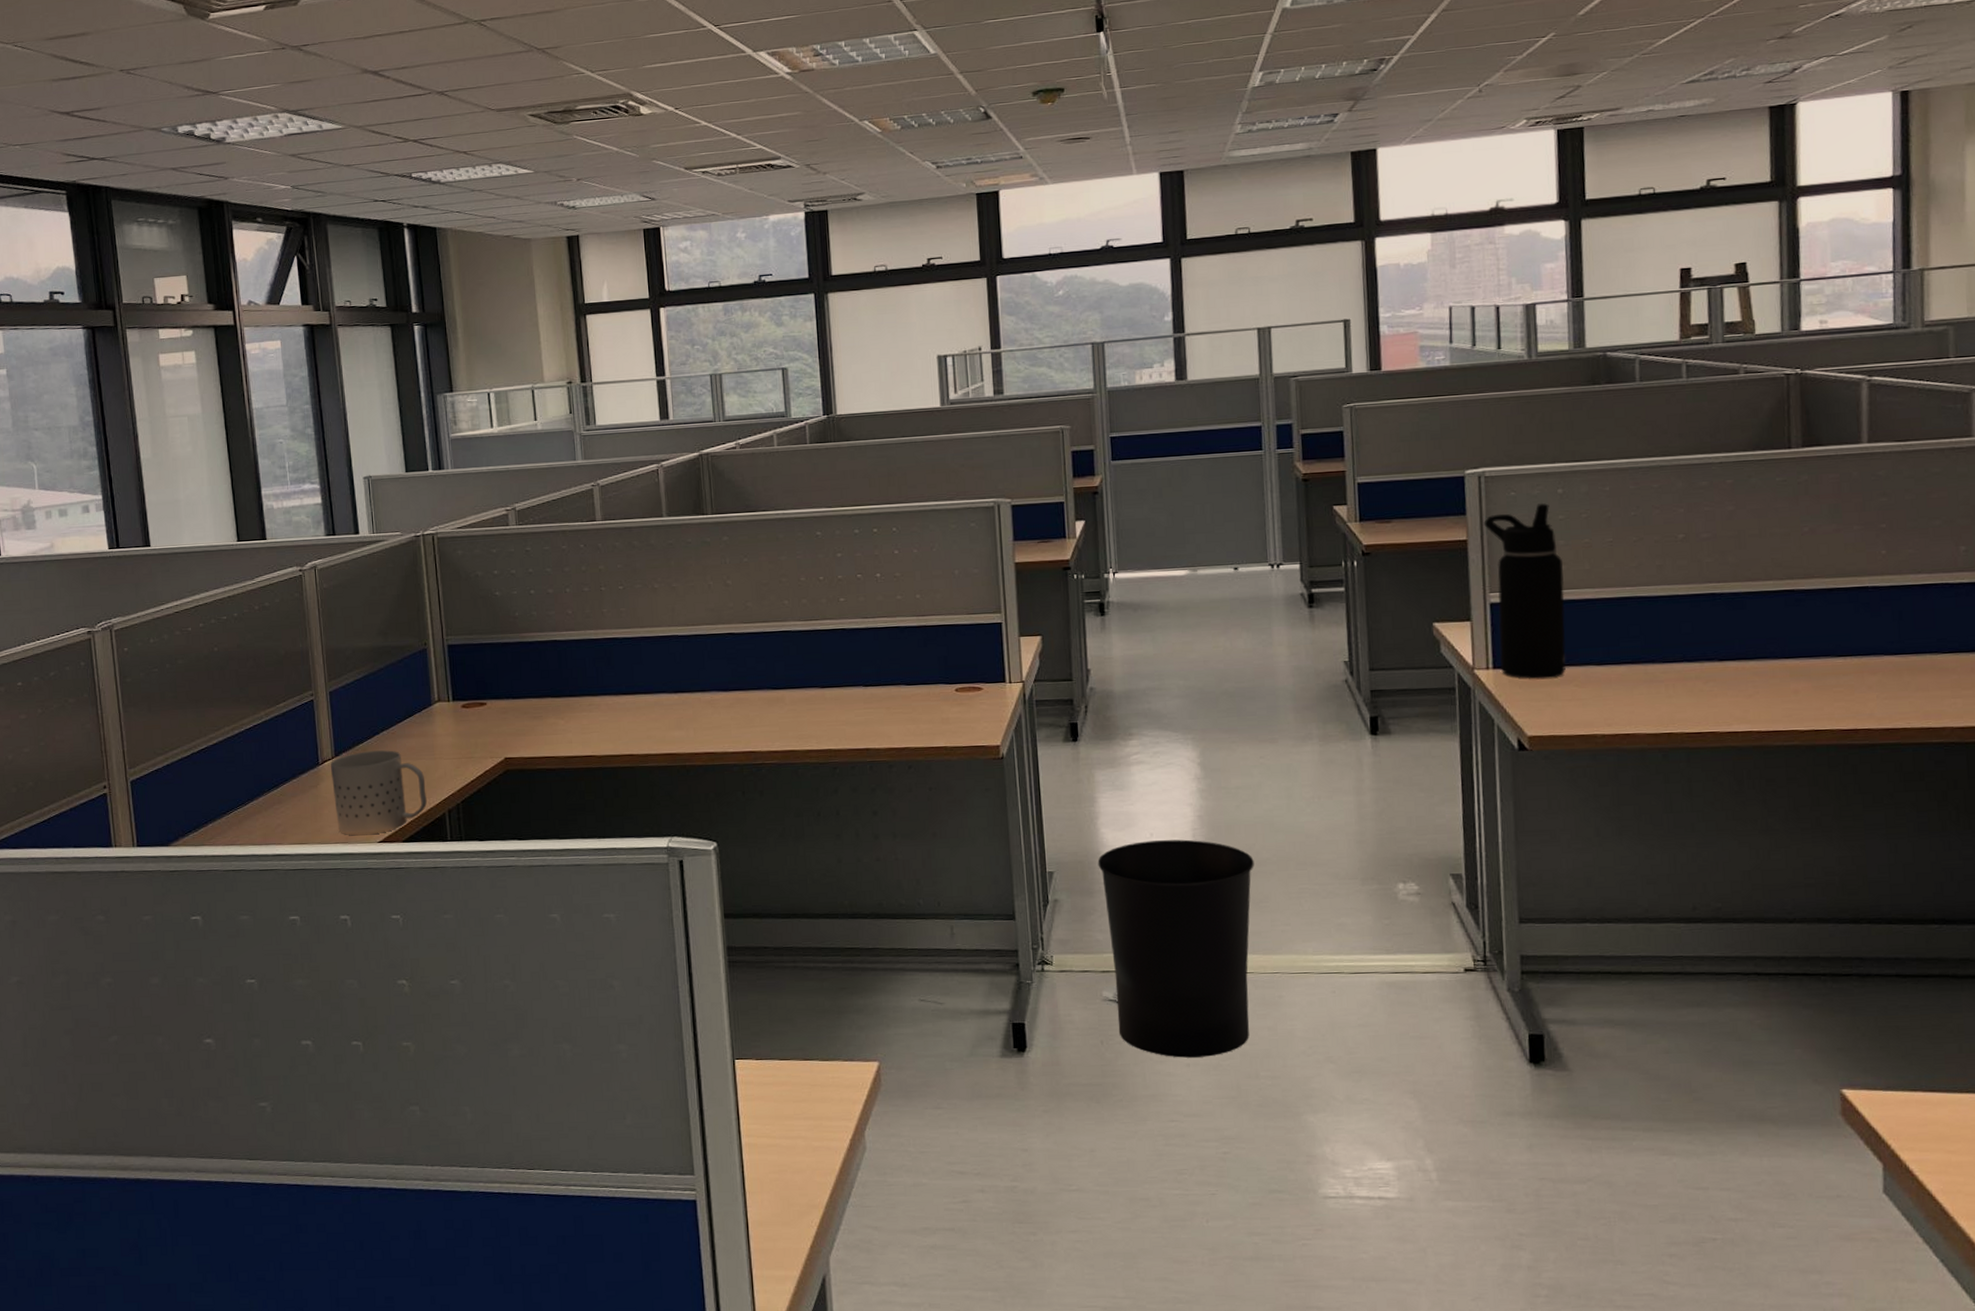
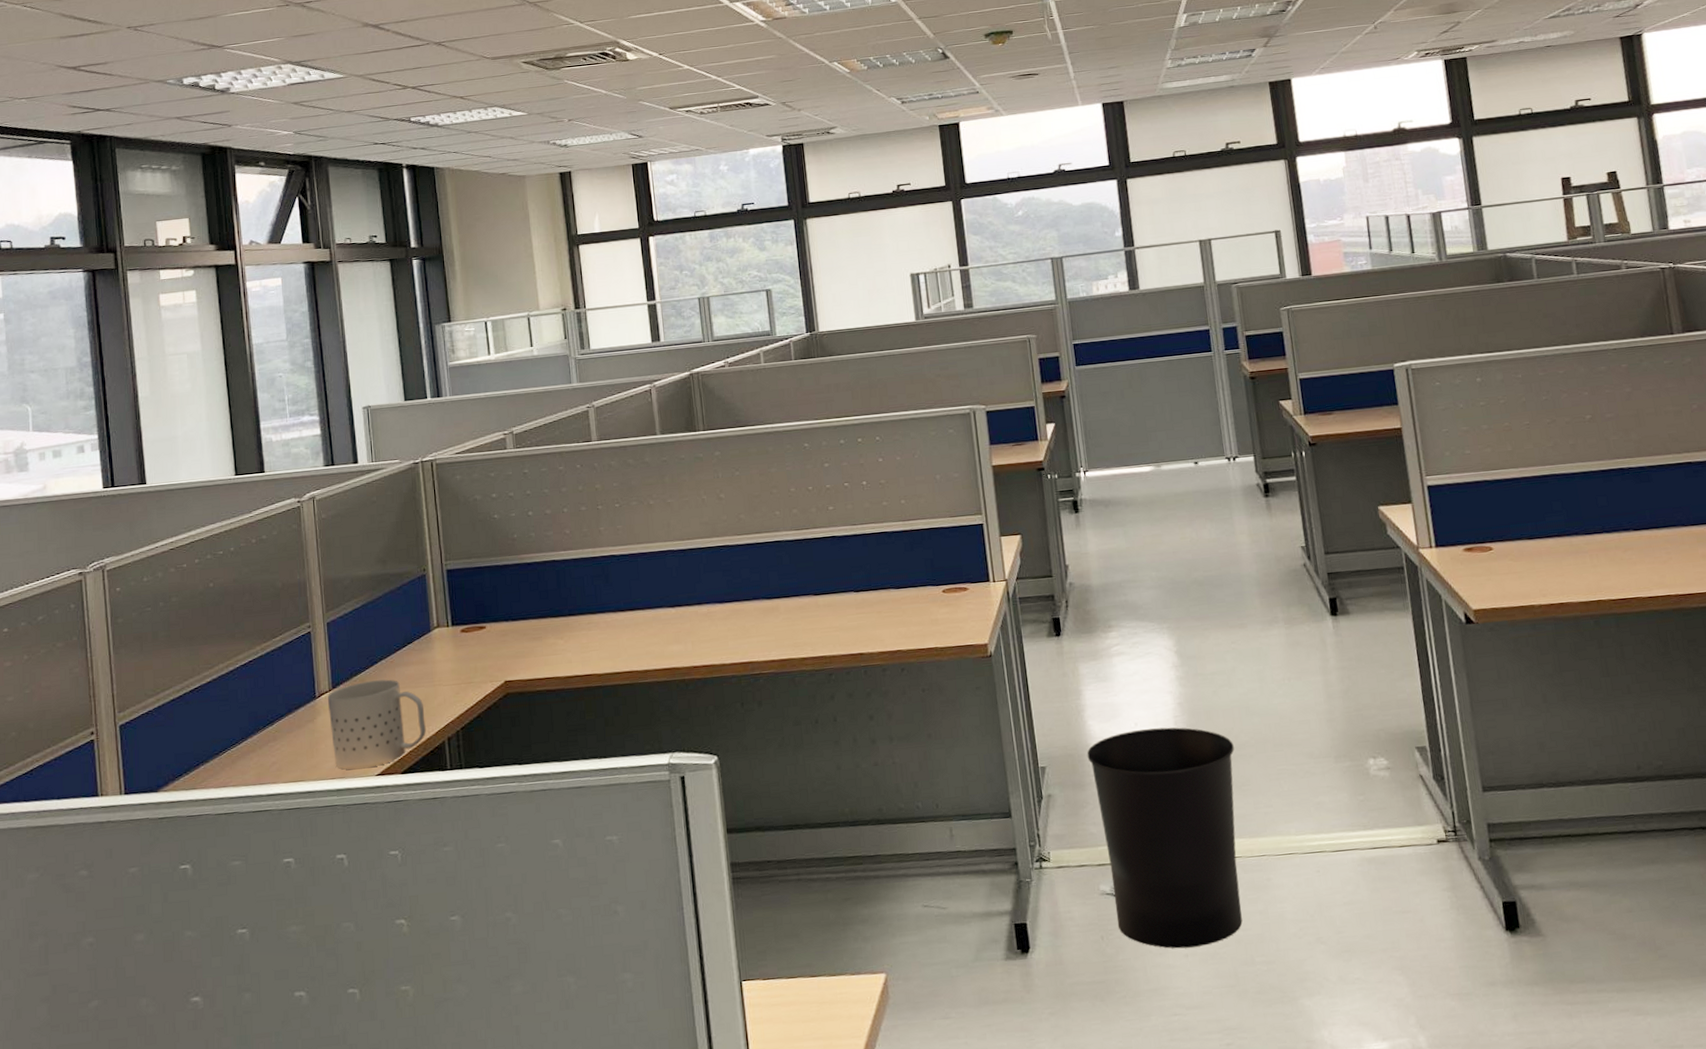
water bottle: present [1483,502,1566,679] -> none [1414,390,1501,555]

